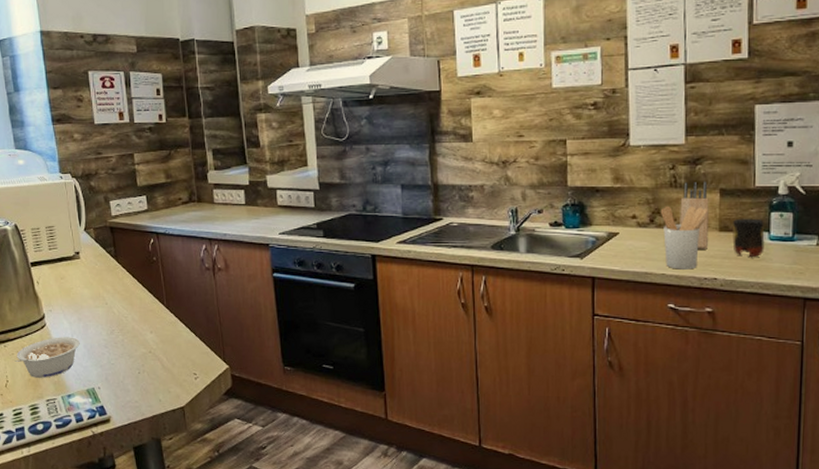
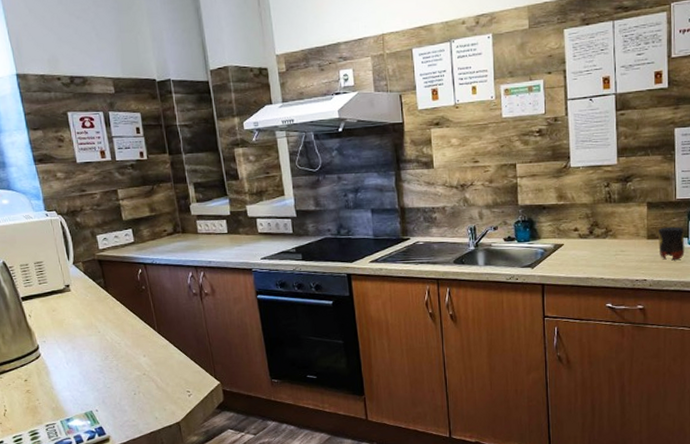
legume: present [14,337,80,378] -> none [11,365,76,405]
utensil holder: present [661,206,709,270] -> none [599,218,638,274]
knife block: present [679,181,709,249] -> none [614,196,638,255]

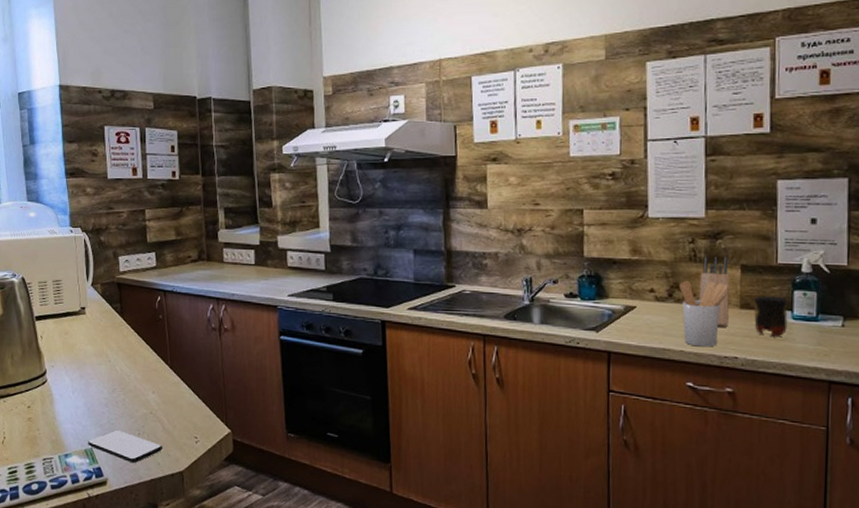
smartphone: none [87,392,159,420] -> present [88,430,163,464]
utensil holder: none [599,218,638,274] -> present [680,280,729,347]
knife block: none [614,196,638,255] -> present [699,256,730,327]

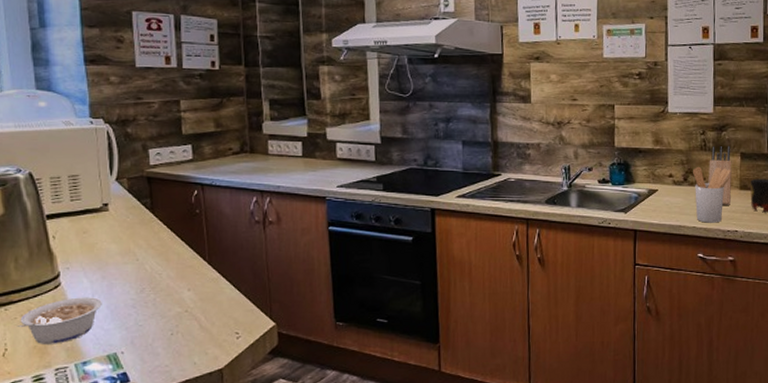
legume: none [13,393,80,436] -> present [17,297,102,344]
smartphone: present [88,430,163,464] -> none [111,331,200,365]

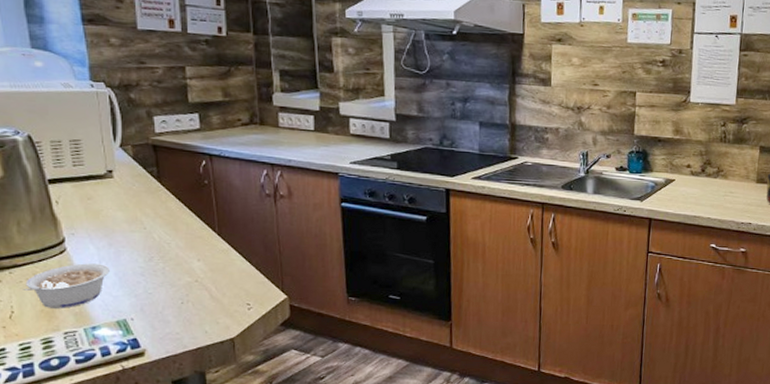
utensil holder: present [693,166,732,223] -> none [711,158,750,215]
knife block: present [708,145,732,205] -> none [725,138,751,198]

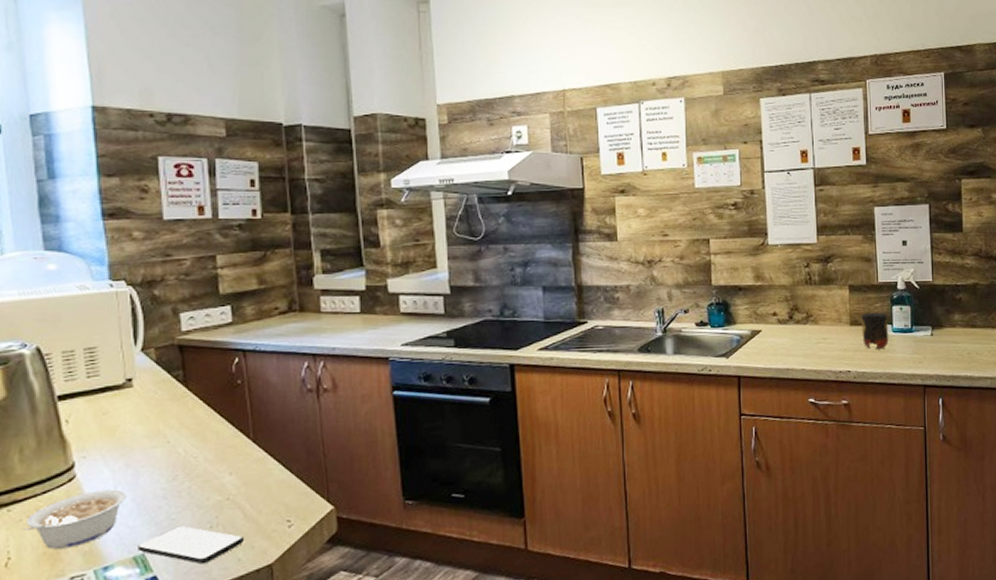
smartphone: none [120,299,211,333] -> present [138,525,245,565]

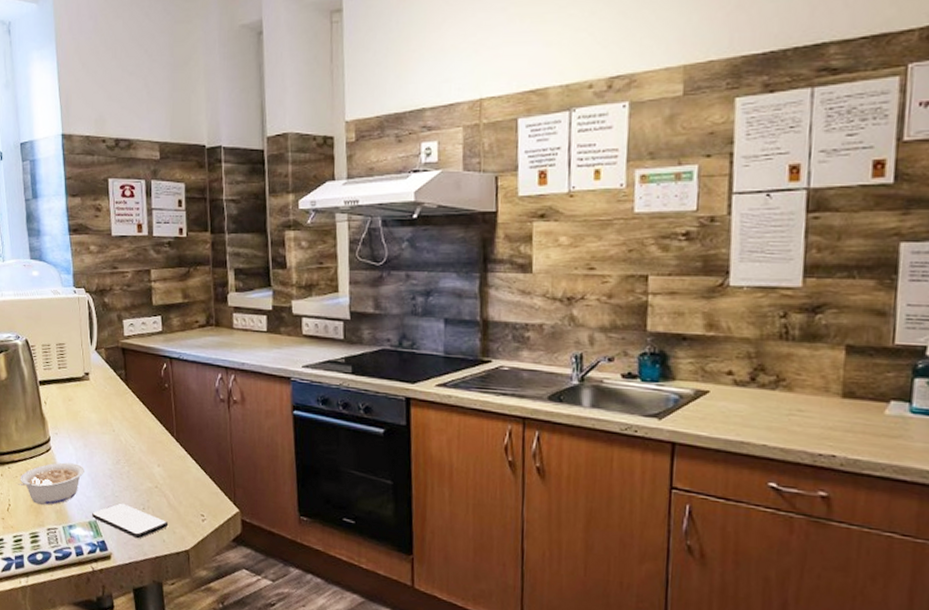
mug: present [861,312,889,349] -> none [859,383,905,433]

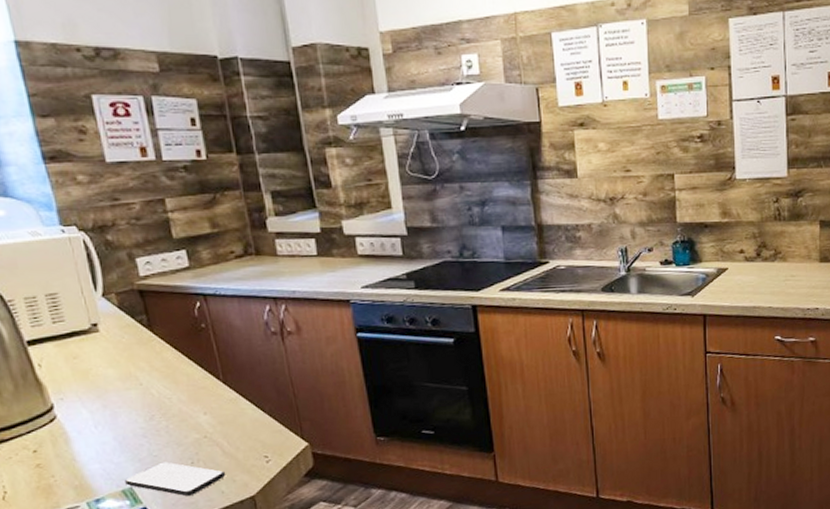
legume: present [18,462,84,505] -> none [13,428,108,484]

